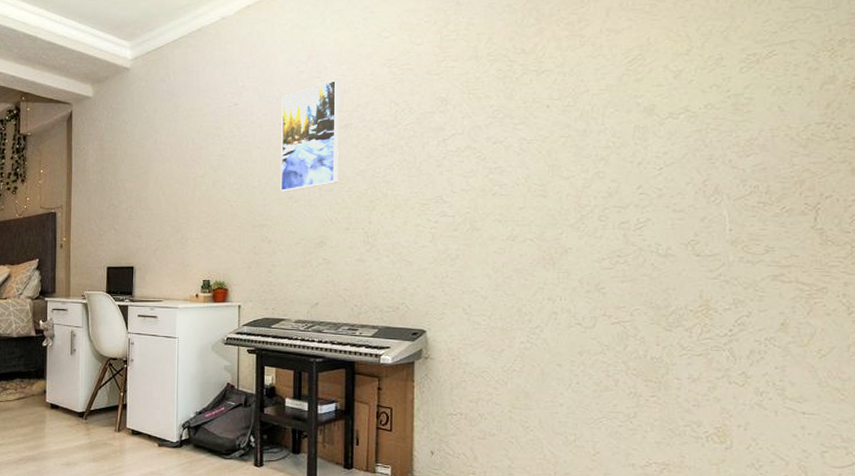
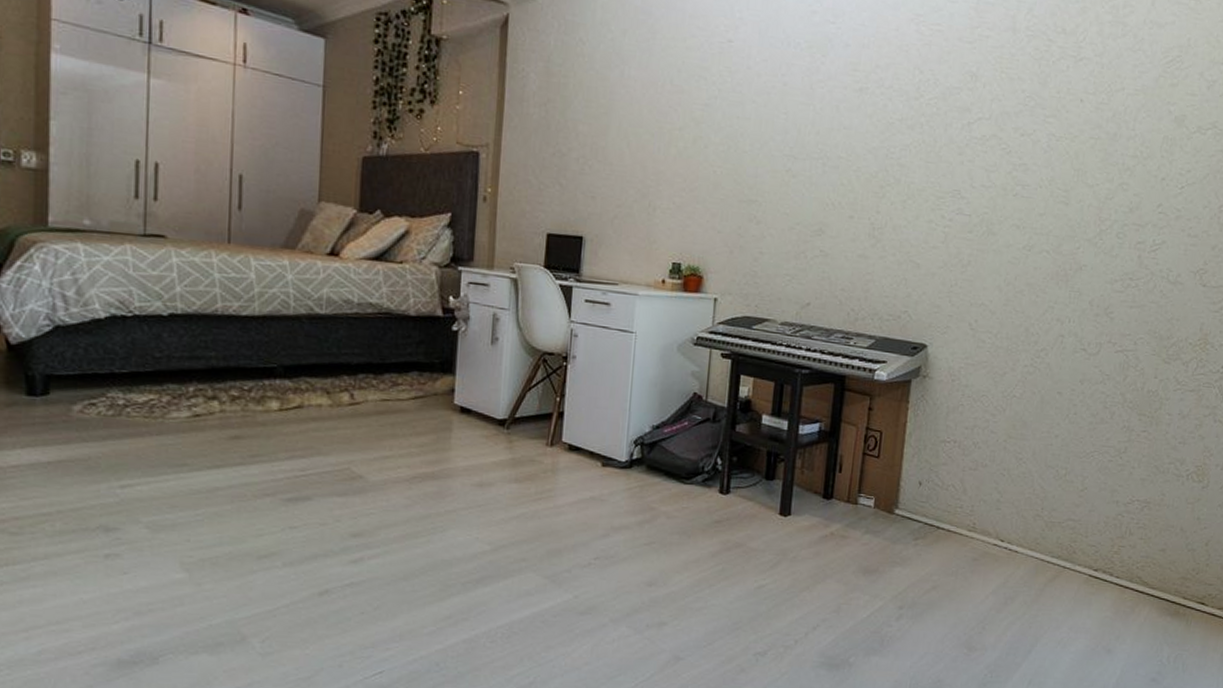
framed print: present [280,79,340,193] -> none [776,29,858,164]

